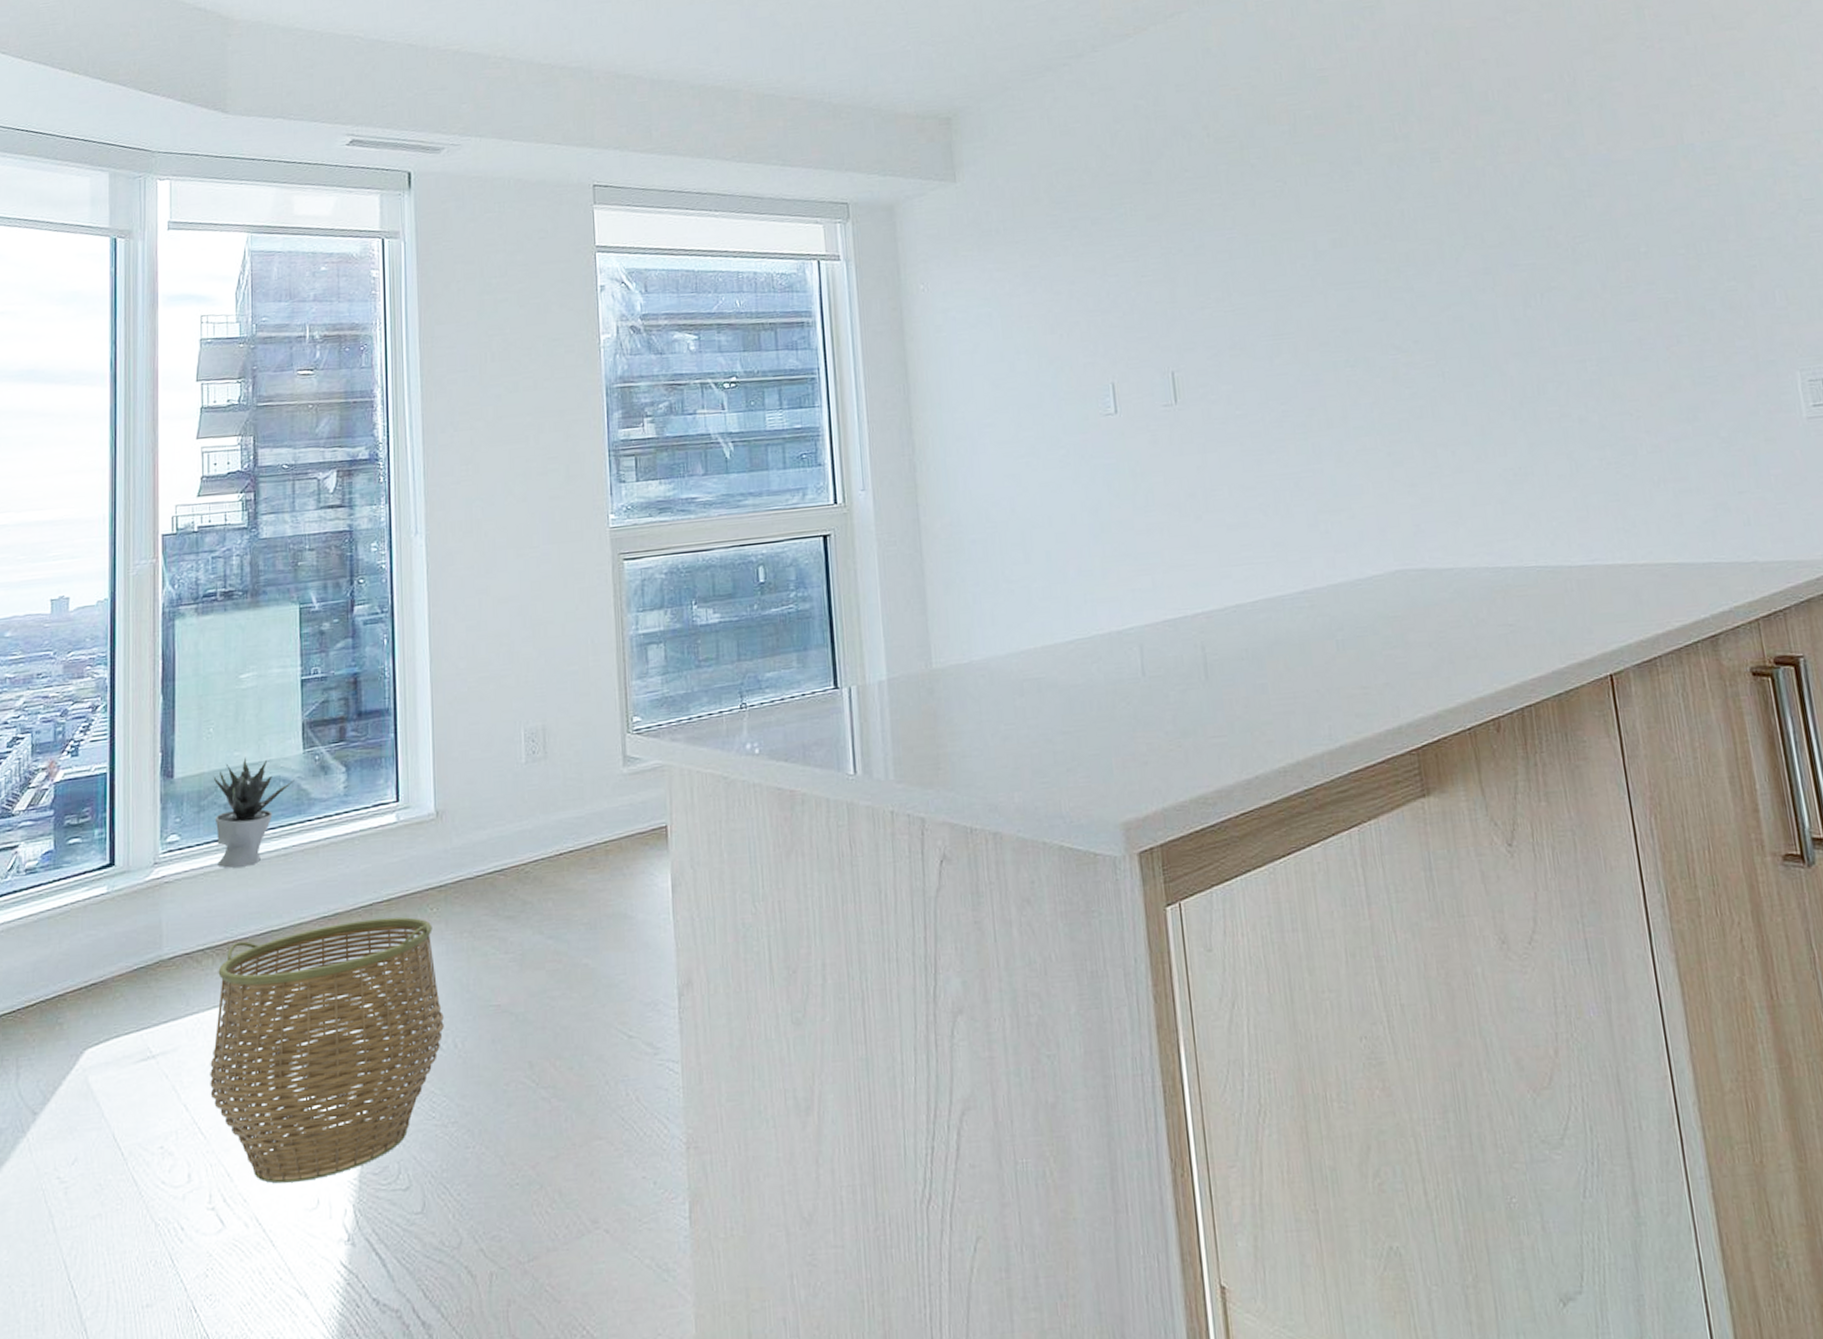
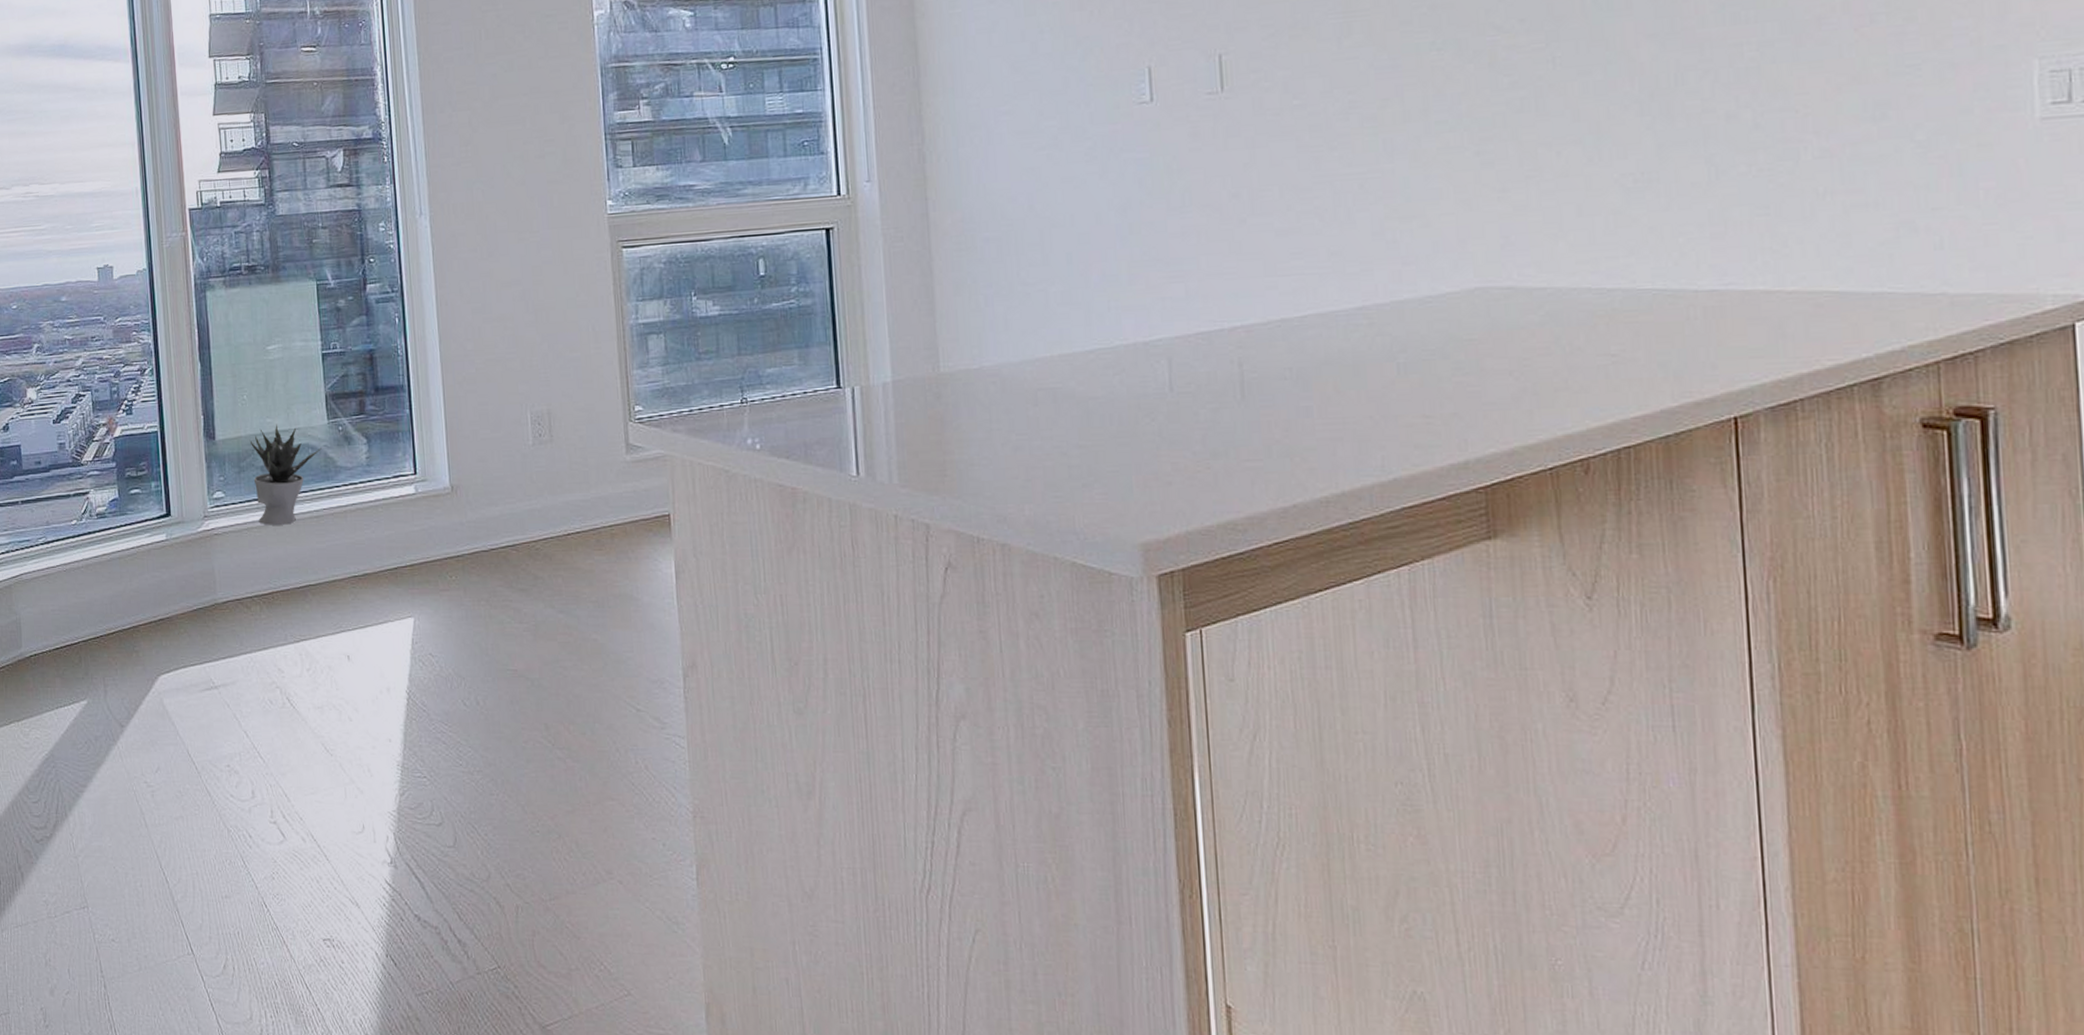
basket: present [210,917,444,1184] -> none [264,581,467,808]

